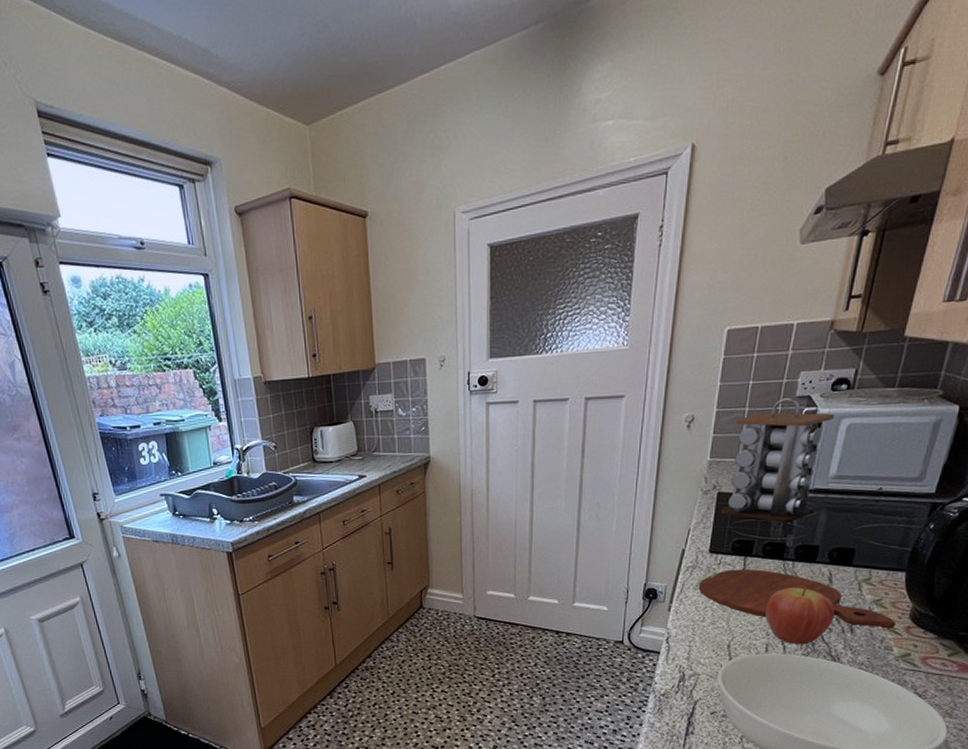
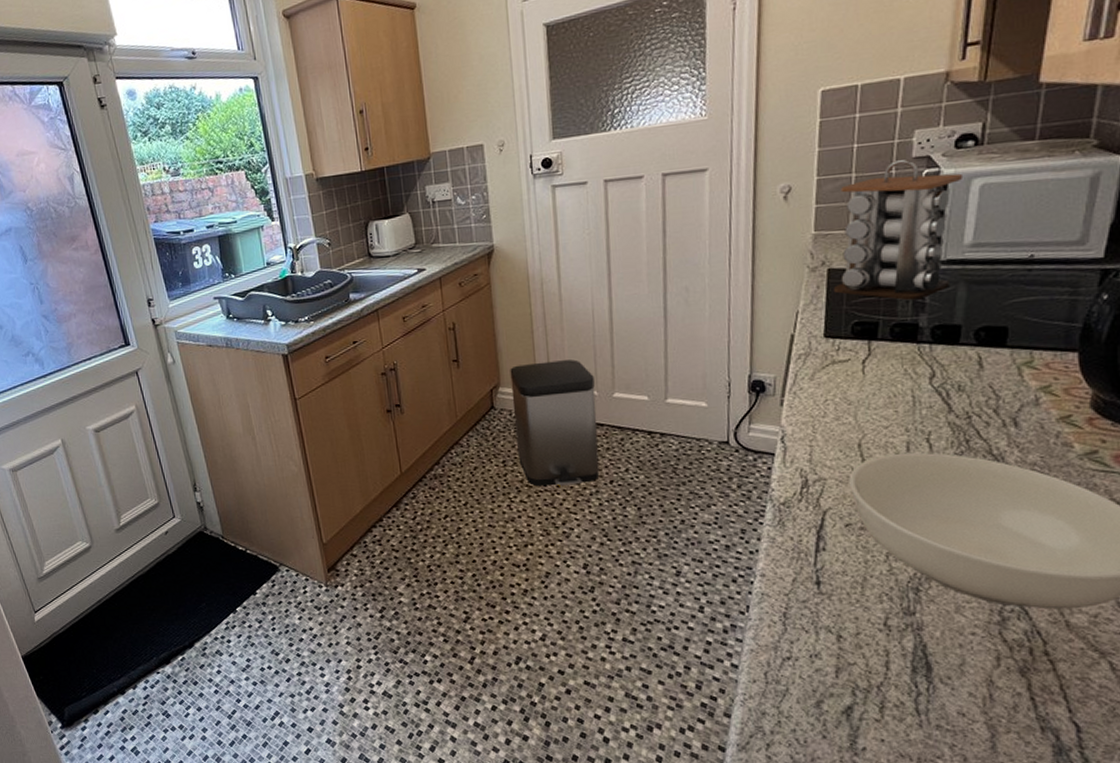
pedal bin: none [439,565,513,678] -> present [510,359,599,487]
cutting board: present [698,568,895,628] -> none [814,354,1072,420]
fruit: present [764,587,835,645] -> none [900,373,991,443]

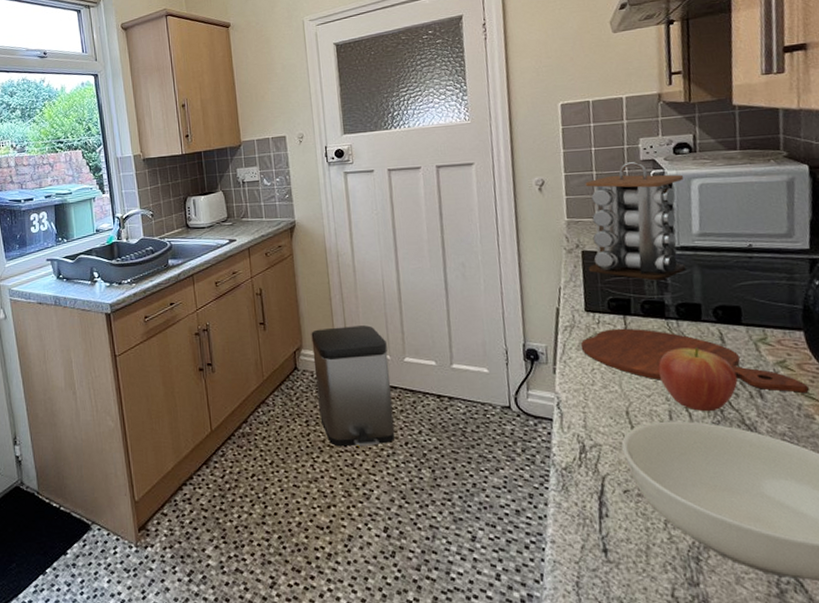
cutting board: none [814,354,1072,420] -> present [580,328,809,393]
fruit: none [900,373,991,443] -> present [657,347,738,412]

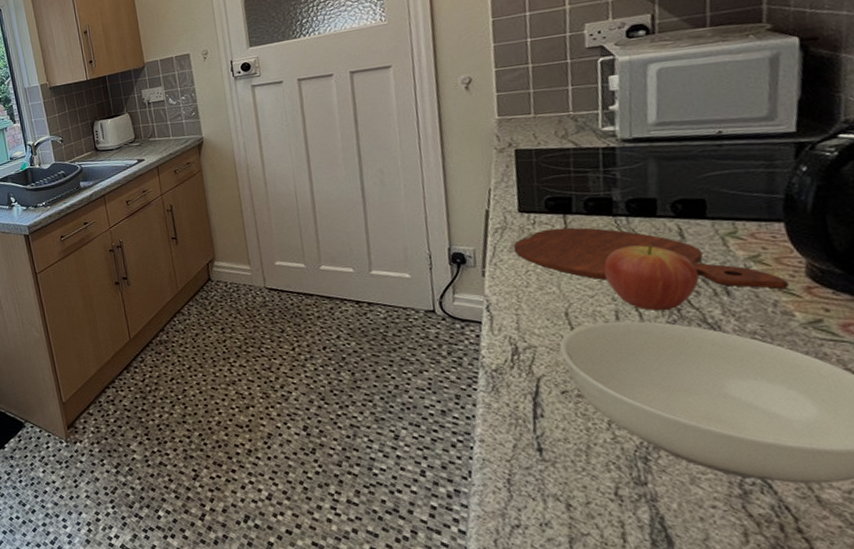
pedal bin: present [311,325,395,447] -> none [223,236,312,352]
spice rack: present [585,162,686,281] -> none [519,50,639,177]

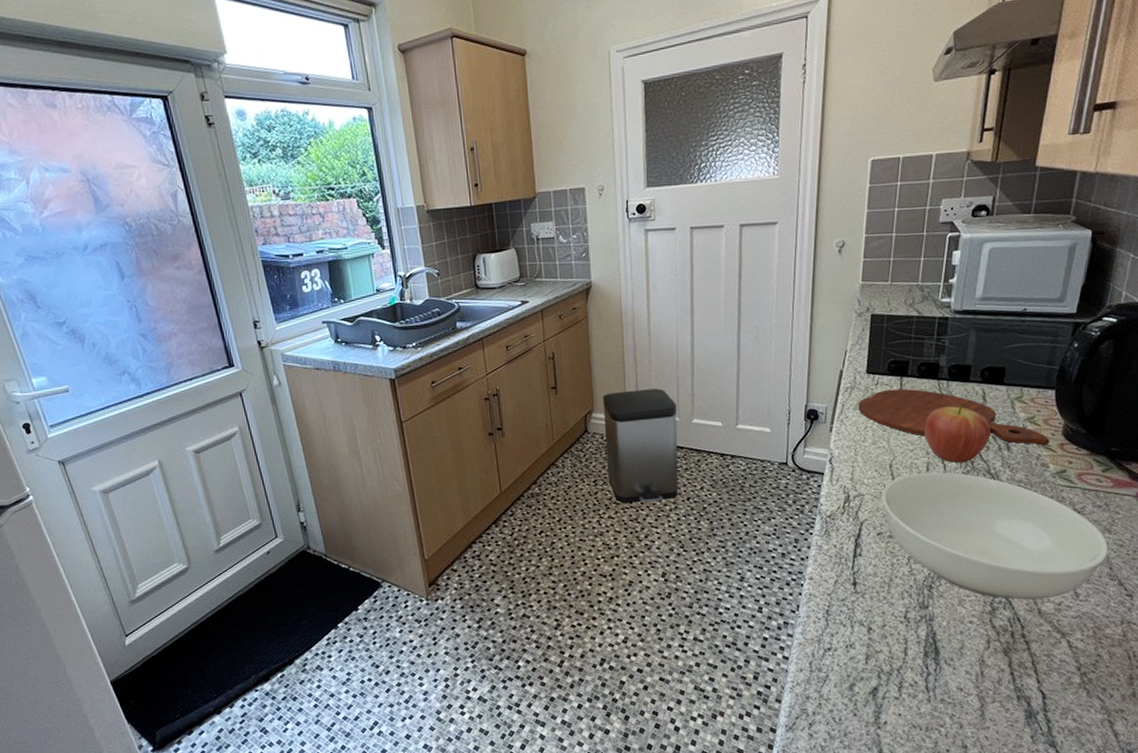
pedal bin: none [223,236,312,352] -> present [603,388,678,504]

